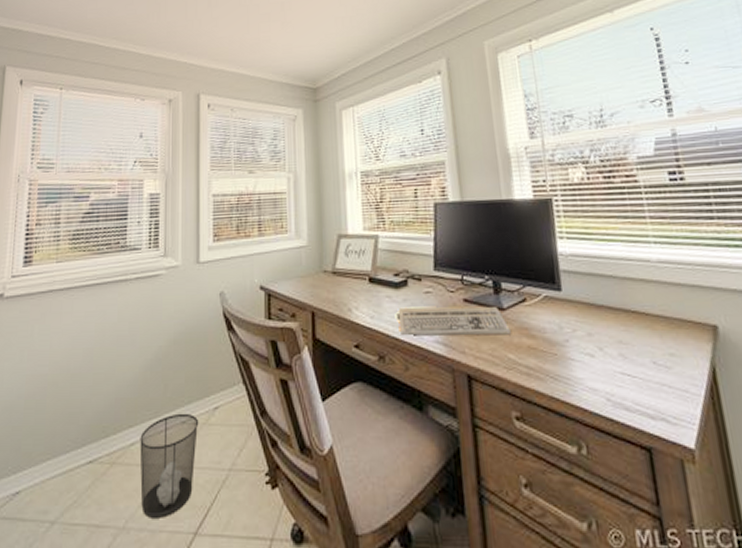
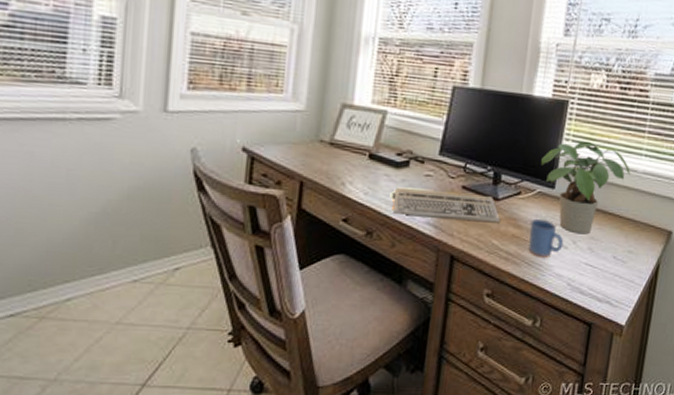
waste bin: present [139,413,199,518] -> none [77,271,155,371]
potted plant: none [539,236,644,339] -> present [541,140,631,235]
mug: none [544,326,589,369] -> present [528,219,564,257]

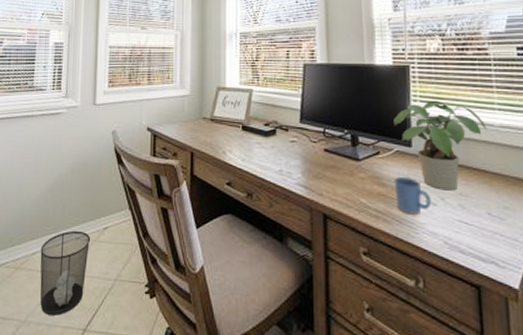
waste bin: none [77,271,155,371] -> present [40,230,91,316]
computer keyboard: present [391,187,501,223] -> none [264,153,365,182]

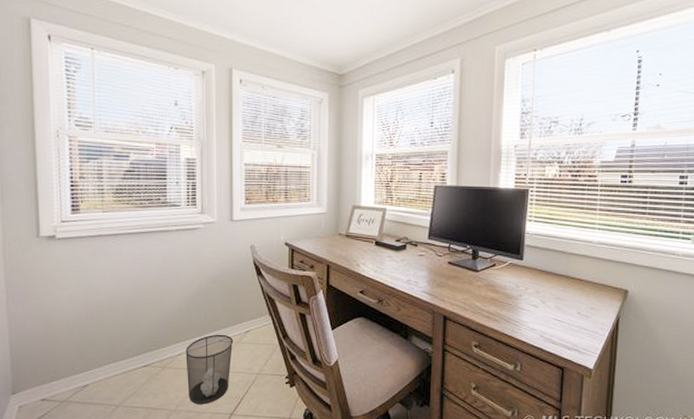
potted plant: present [394,100,488,191] -> none [510,220,587,296]
mug: present [394,177,432,215] -> none [505,285,535,315]

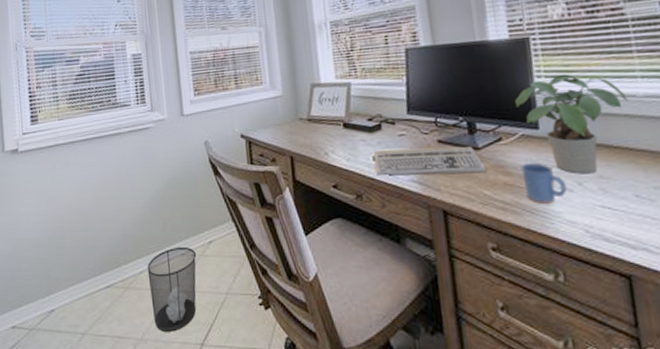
computer keyboard: none [395,265,481,289] -> present [371,146,488,176]
mug: none [505,285,535,315] -> present [521,163,568,204]
potted plant: none [510,220,587,296] -> present [515,73,629,174]

